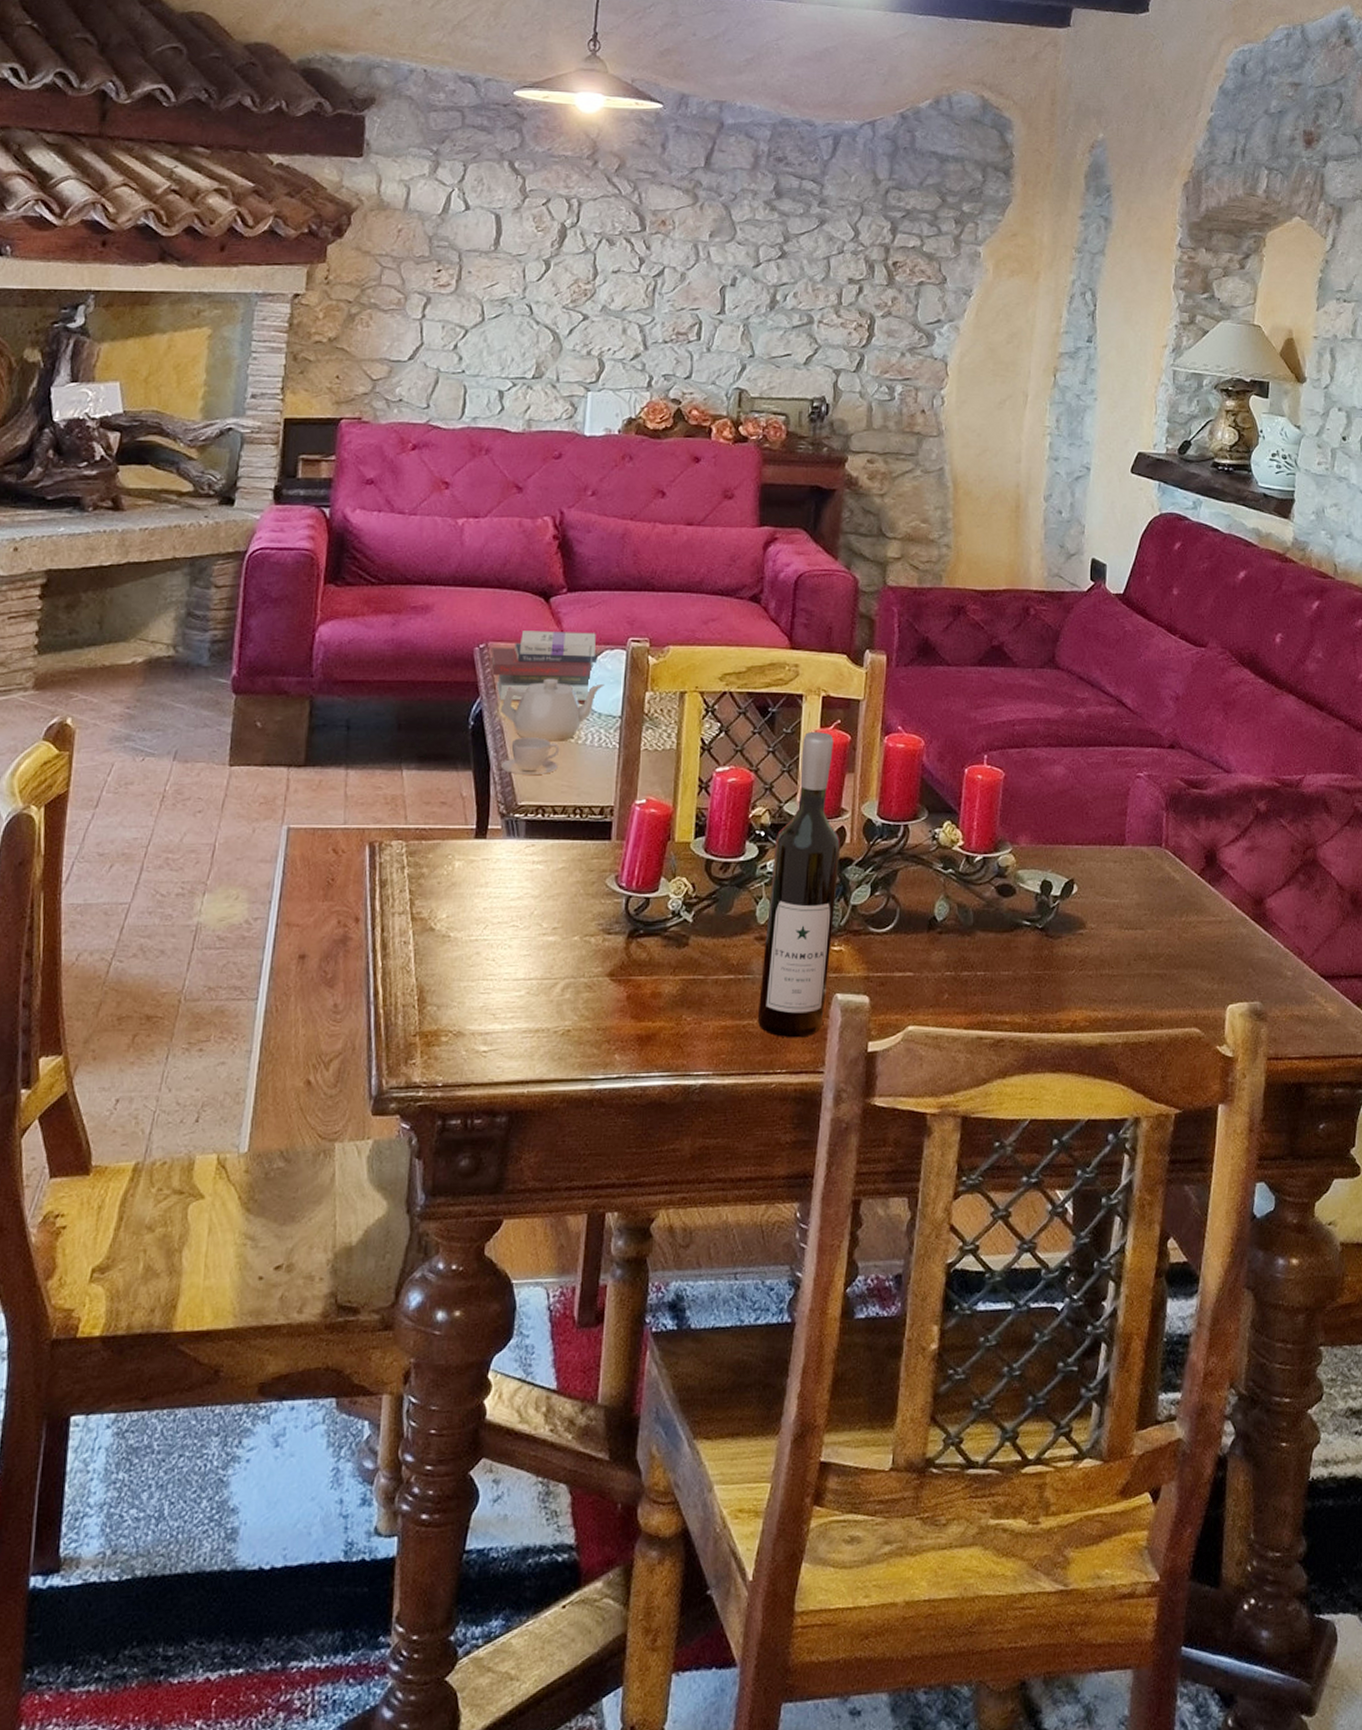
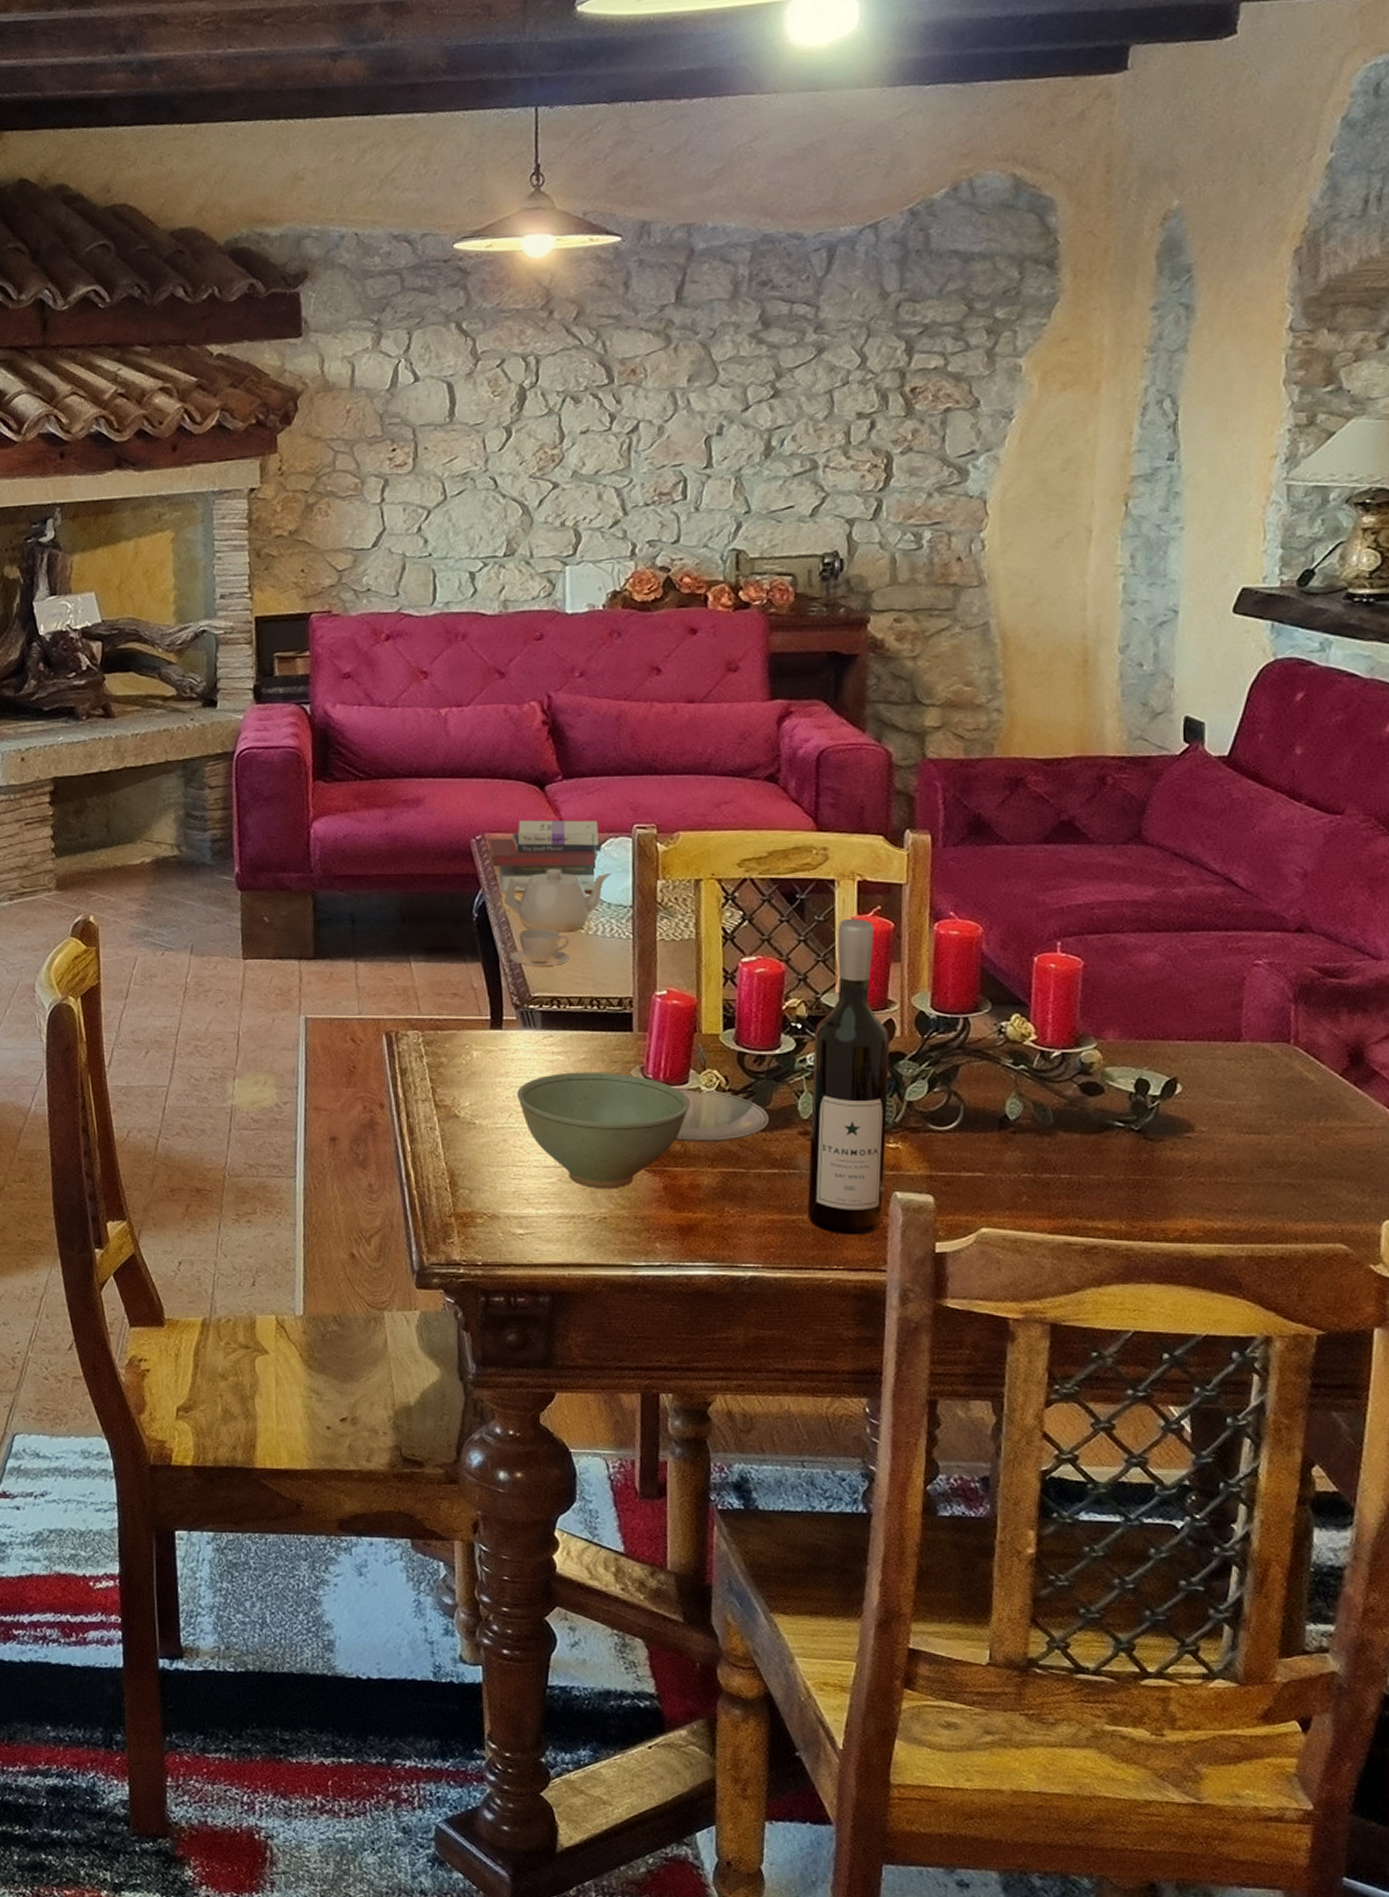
bowl: none [494,881,659,1001] -> present [517,1072,691,1189]
plate: none [641,894,730,950] -> present [673,1086,770,1142]

